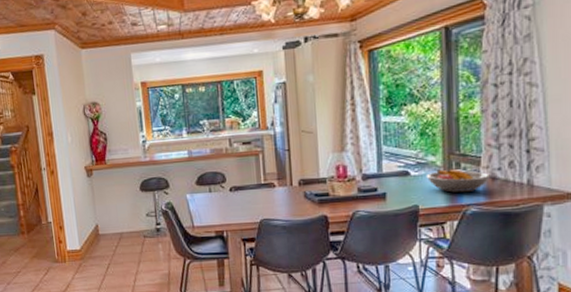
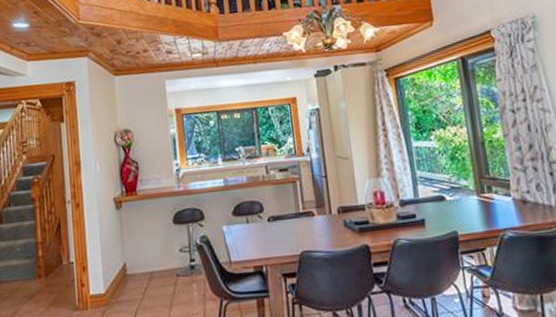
fruit bowl: present [427,169,490,193] -> none [462,192,521,217]

